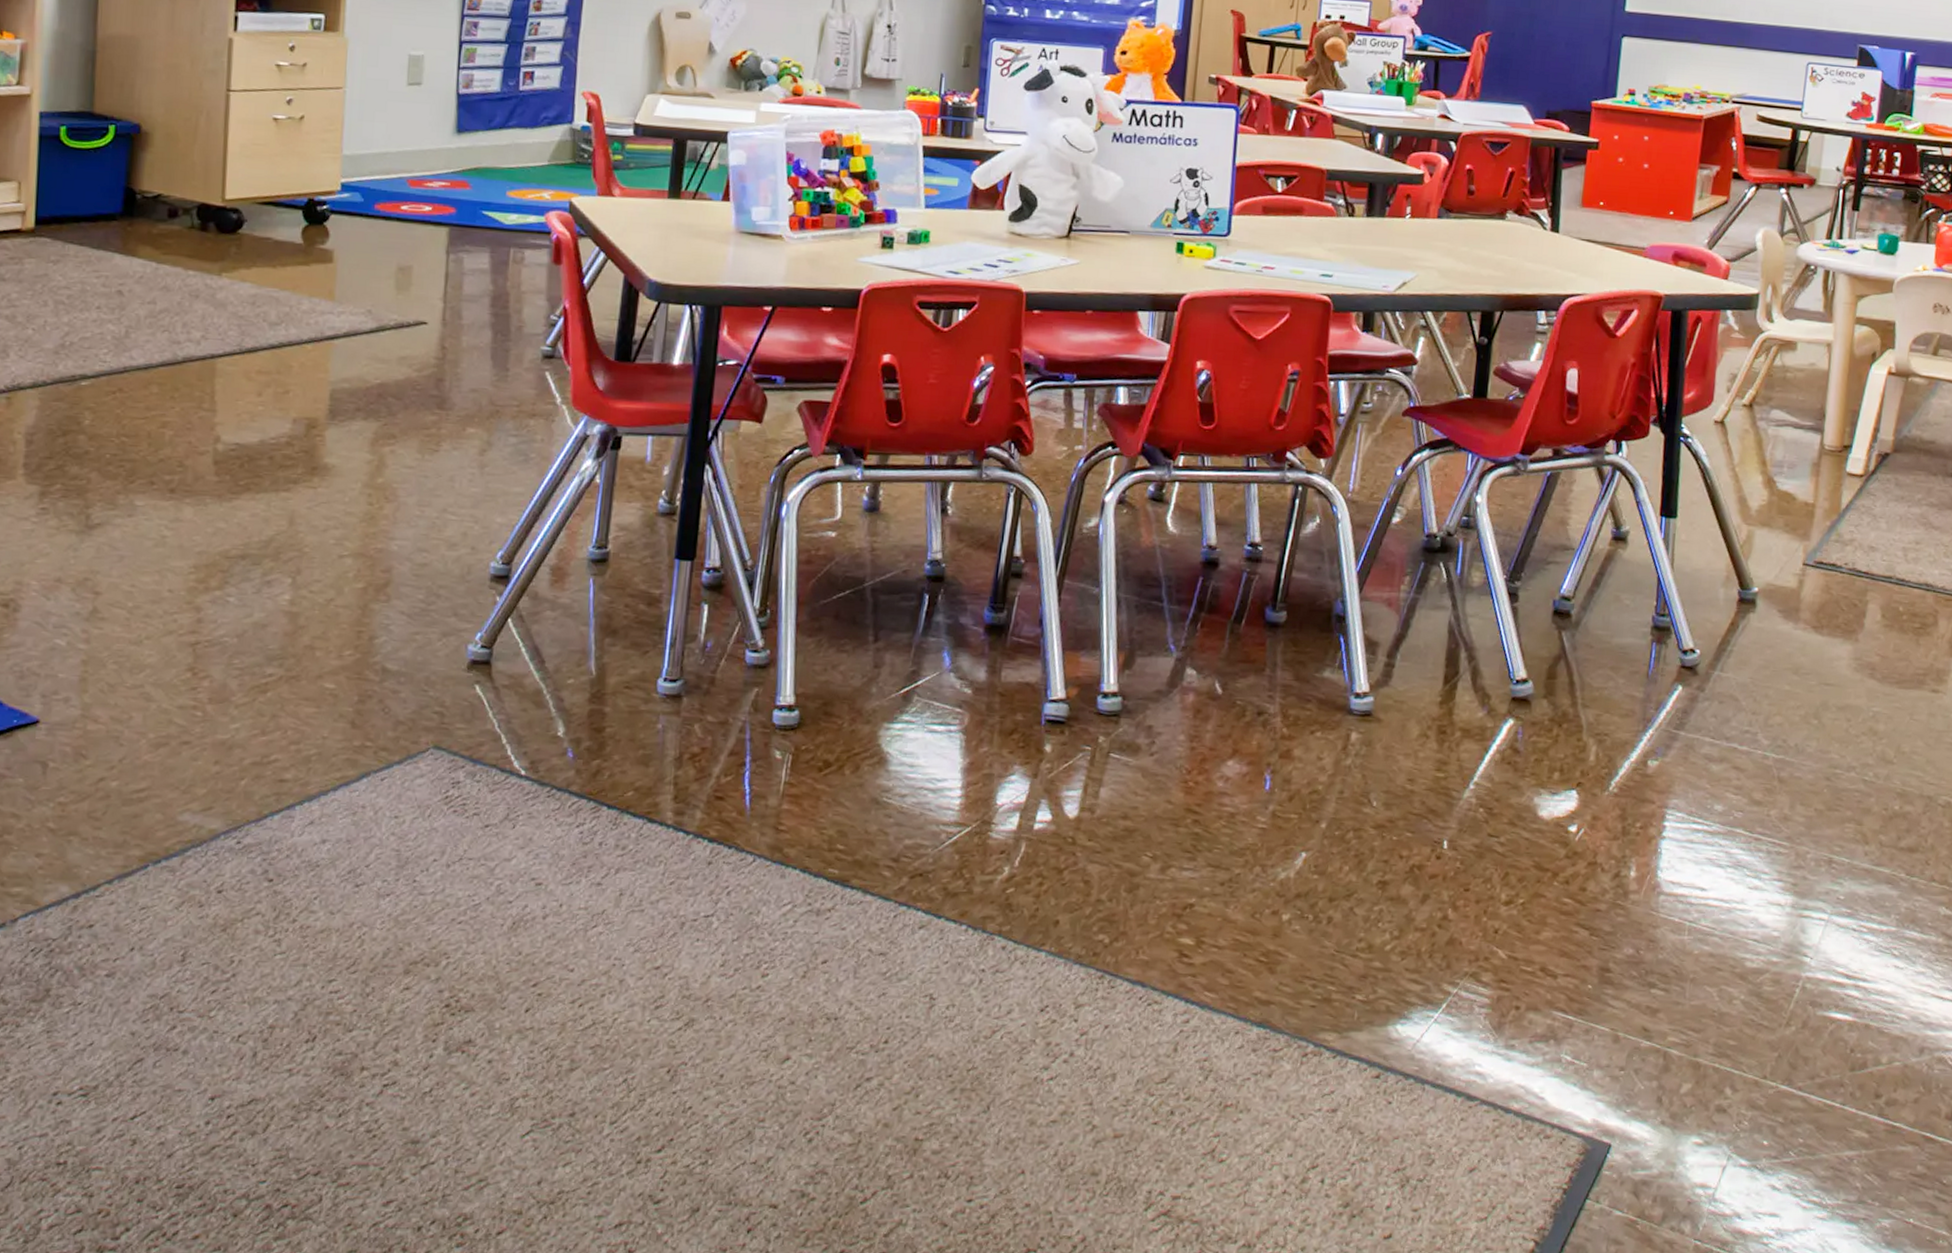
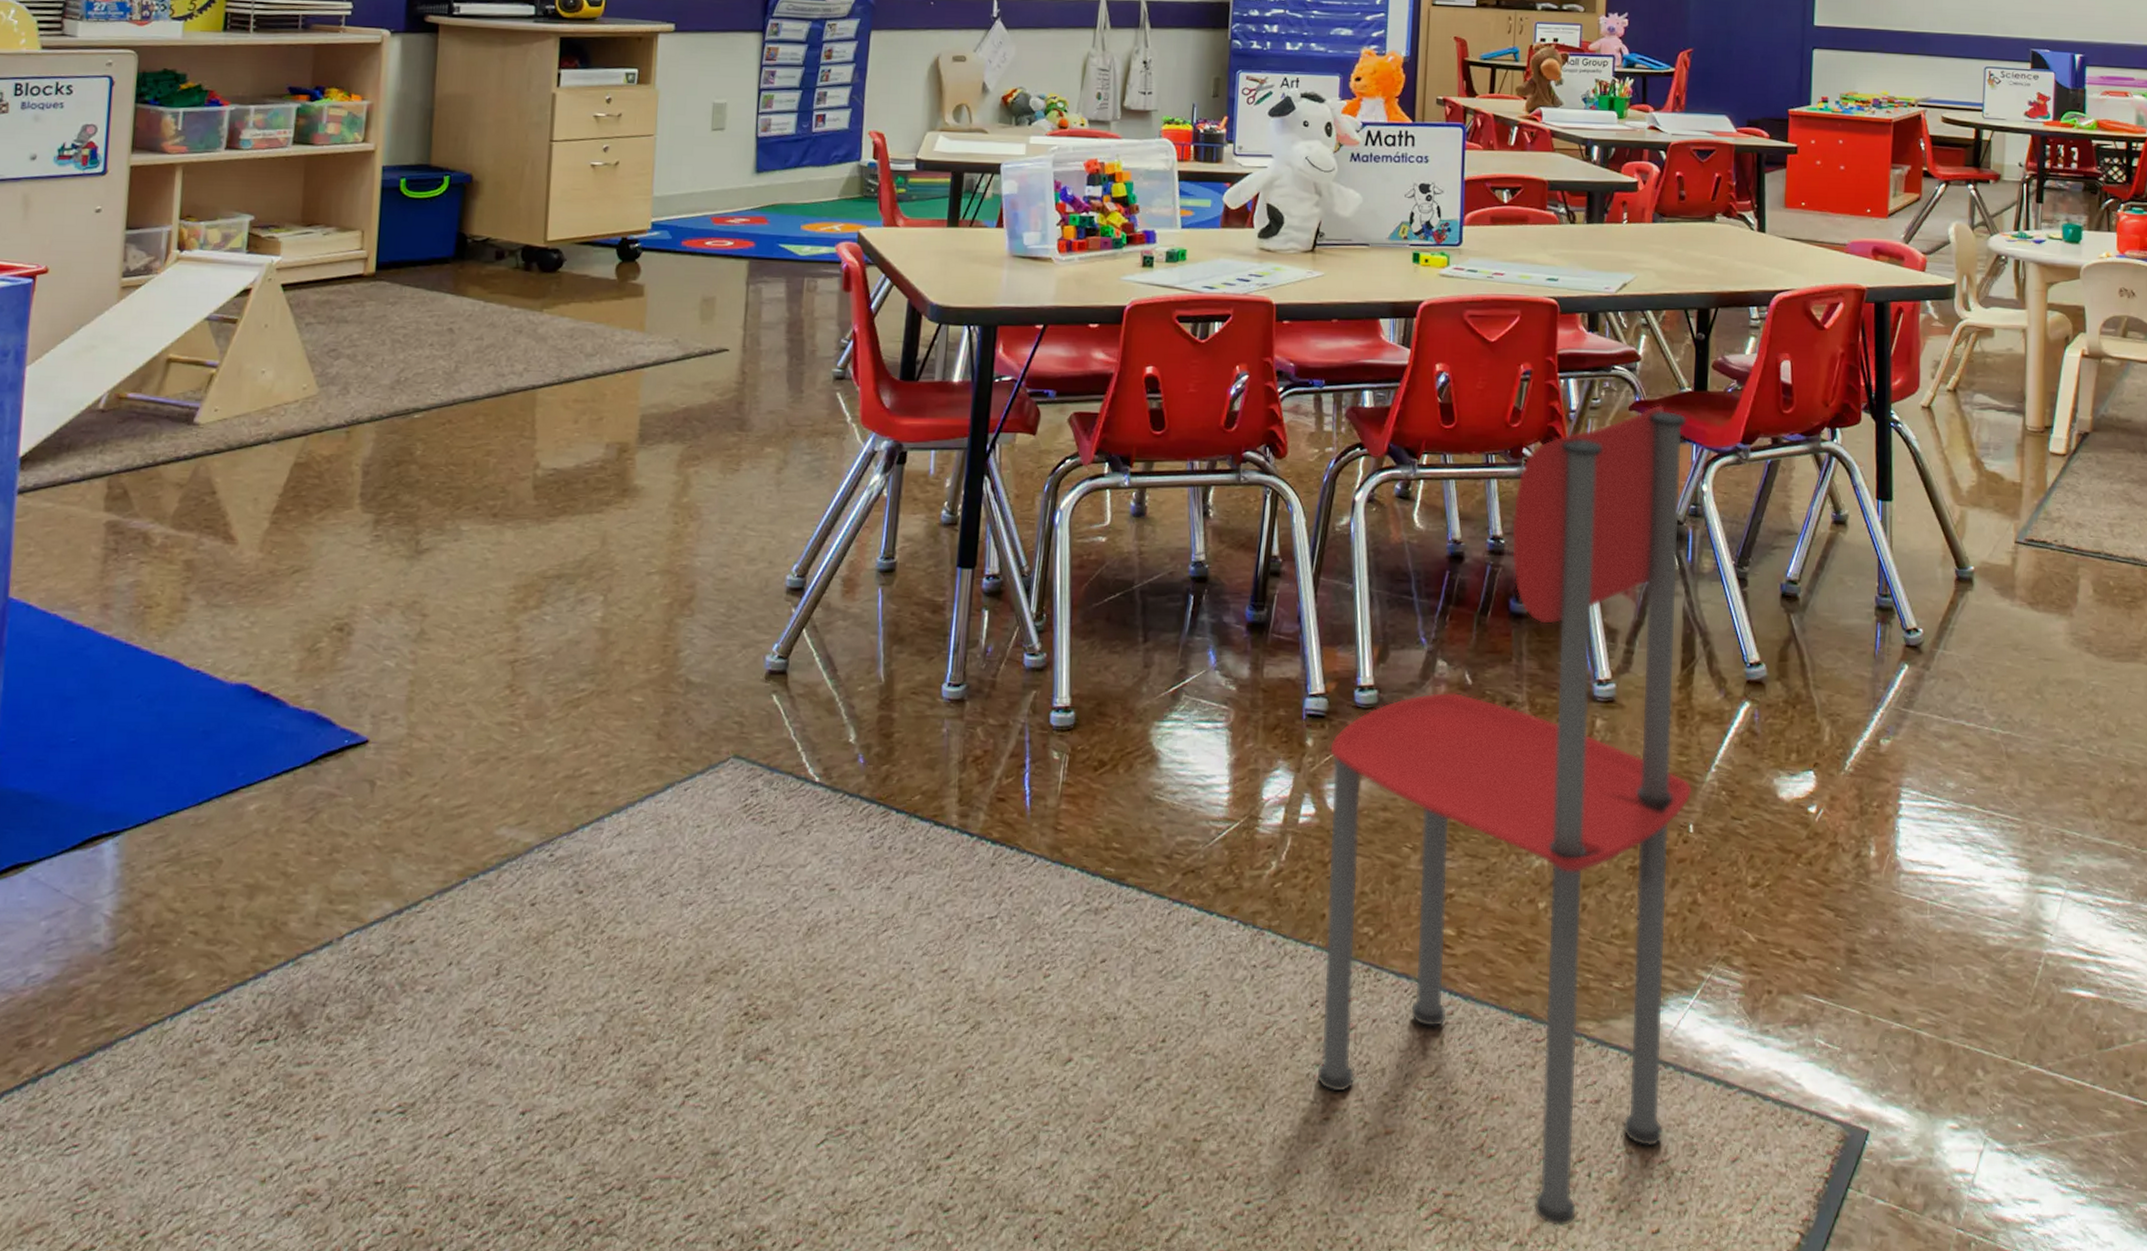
dining chair: none [1044,411,1464,1230] -> present [1316,405,1693,1227]

